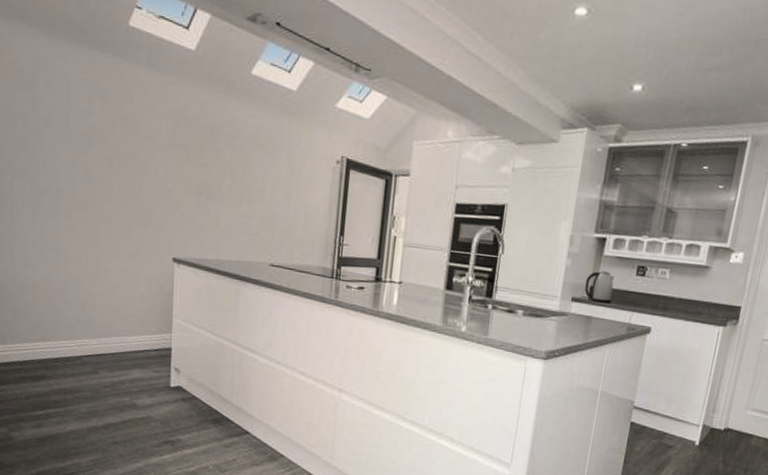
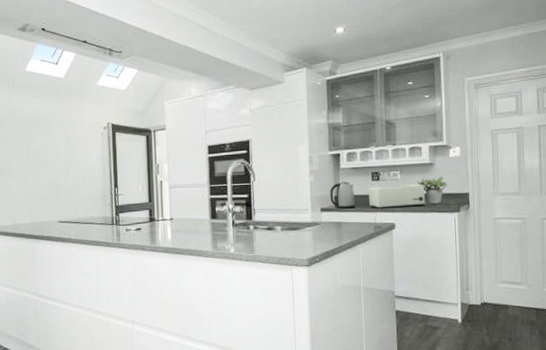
toaster: none [627,282,694,314] -> present [369,184,425,210]
potted plant: none [686,281,720,313] -> present [417,176,447,204]

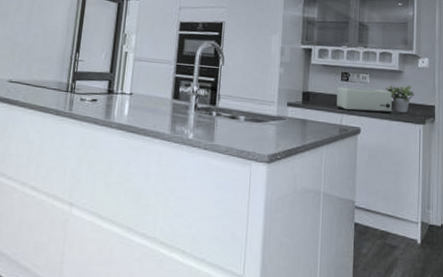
kettle: present [330,181,356,209] -> none [298,77,323,107]

